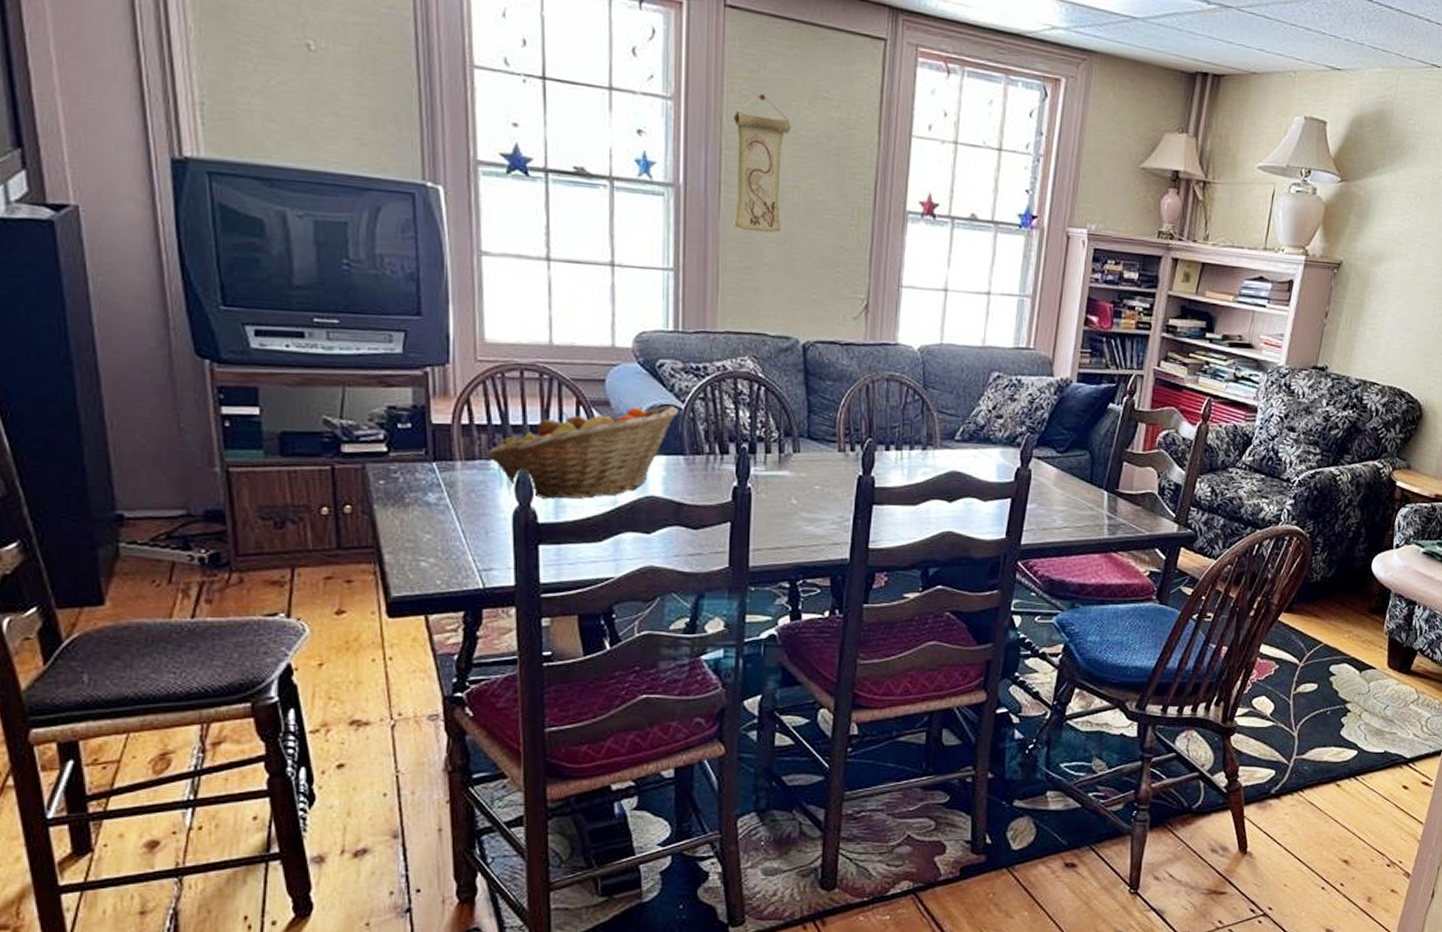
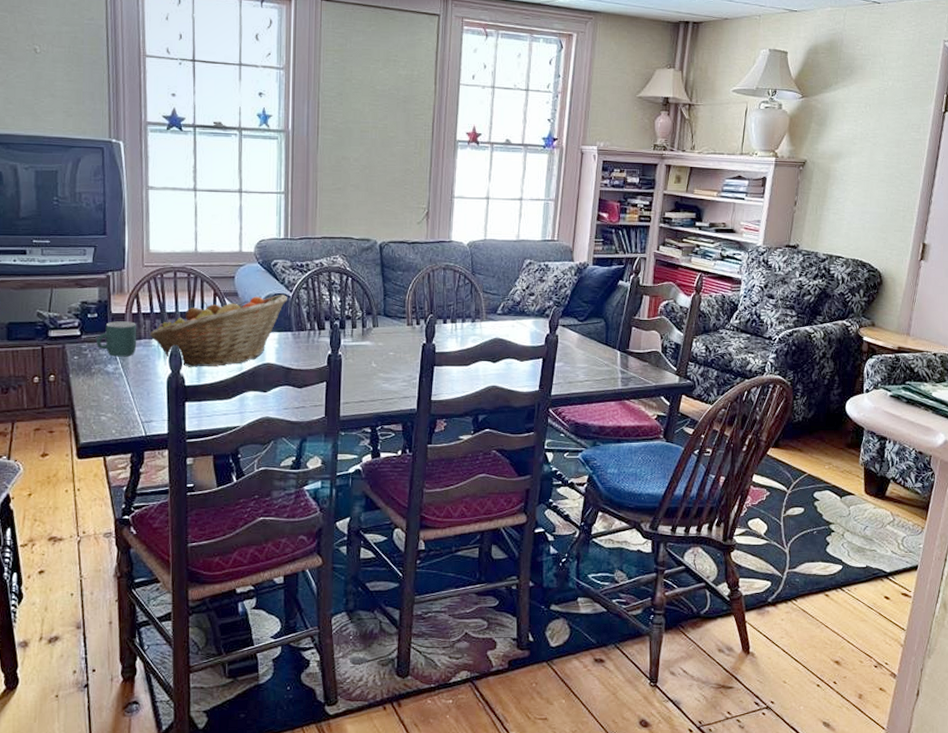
mug: none [411,434,469,483] -> present [97,321,137,357]
wall scroll: present [733,94,792,233] -> none [328,61,370,162]

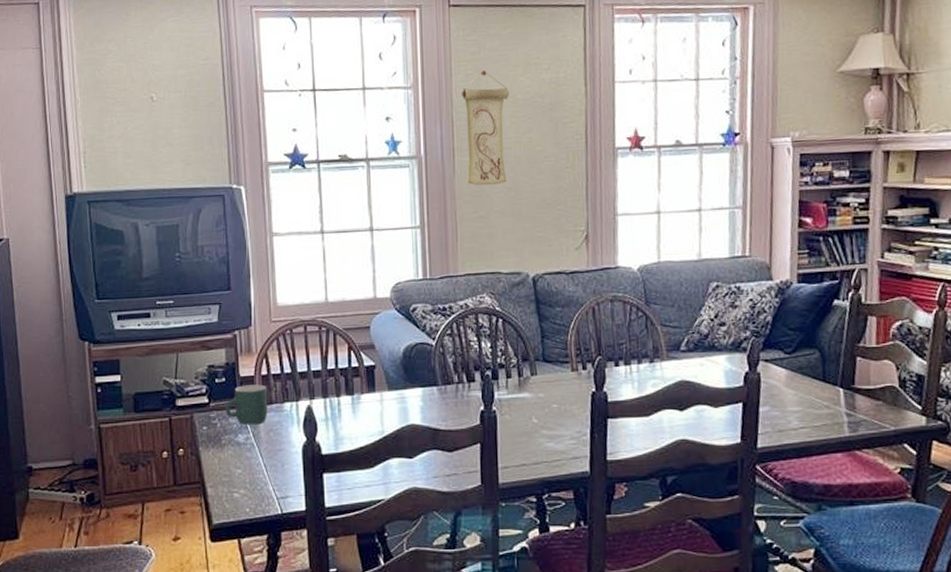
fruit basket: present [149,293,287,367] -> none [280,342,430,433]
wall scroll: none [328,61,370,162] -> present [462,71,510,186]

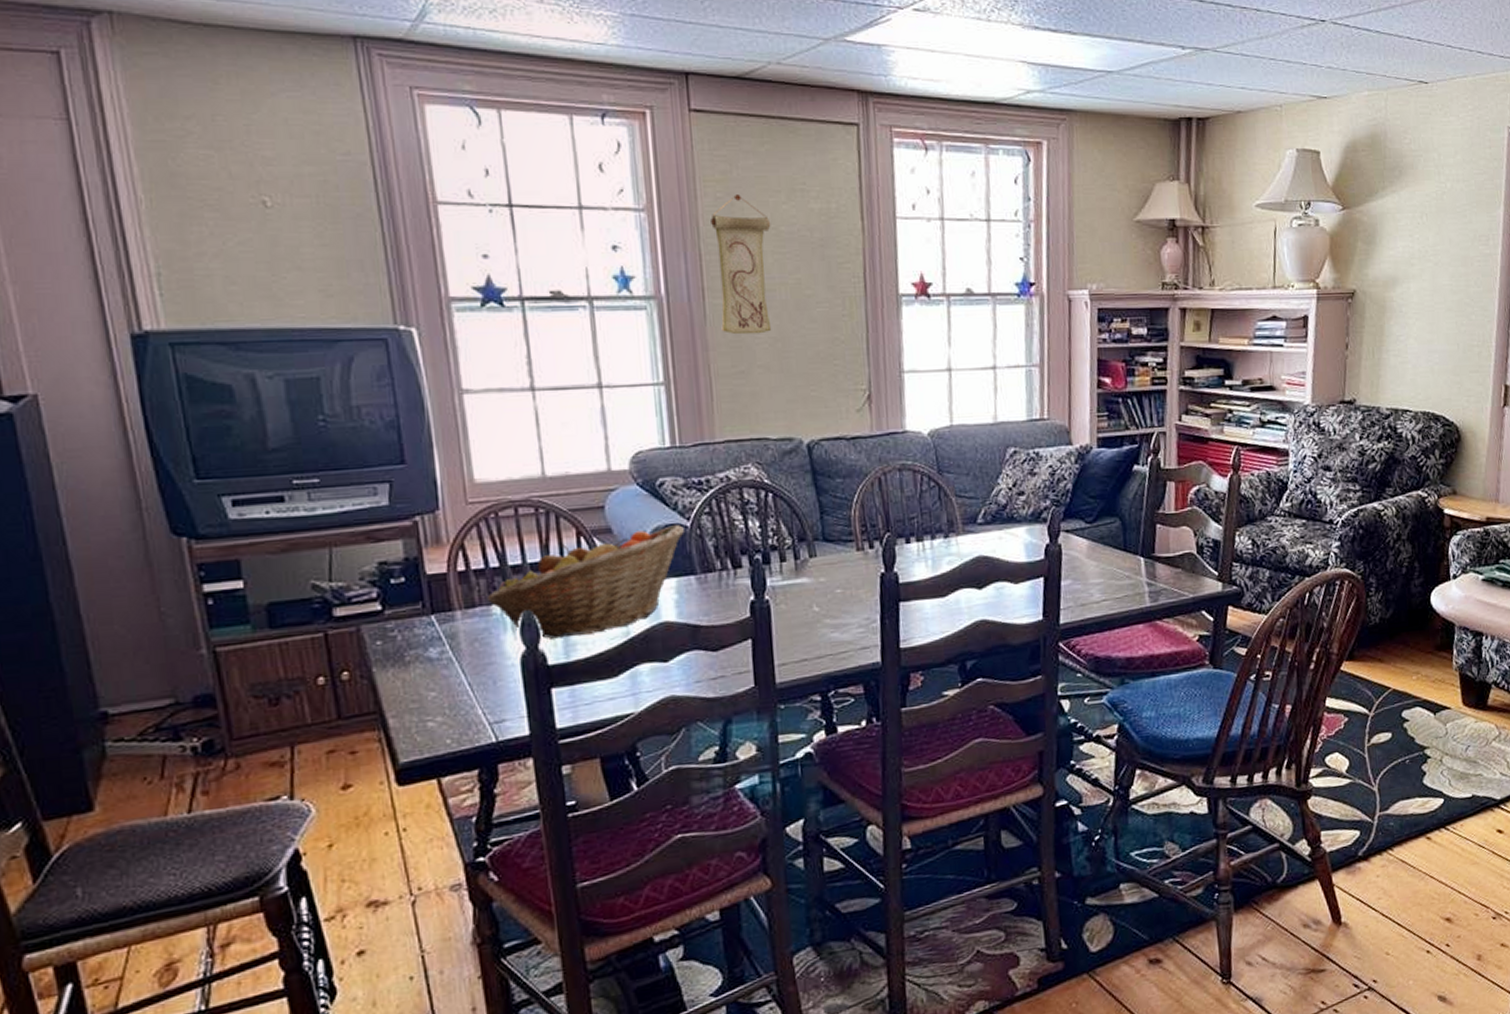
mug: present [226,384,268,425] -> none [408,583,470,636]
fruit basket: none [280,342,430,433] -> present [486,523,684,639]

